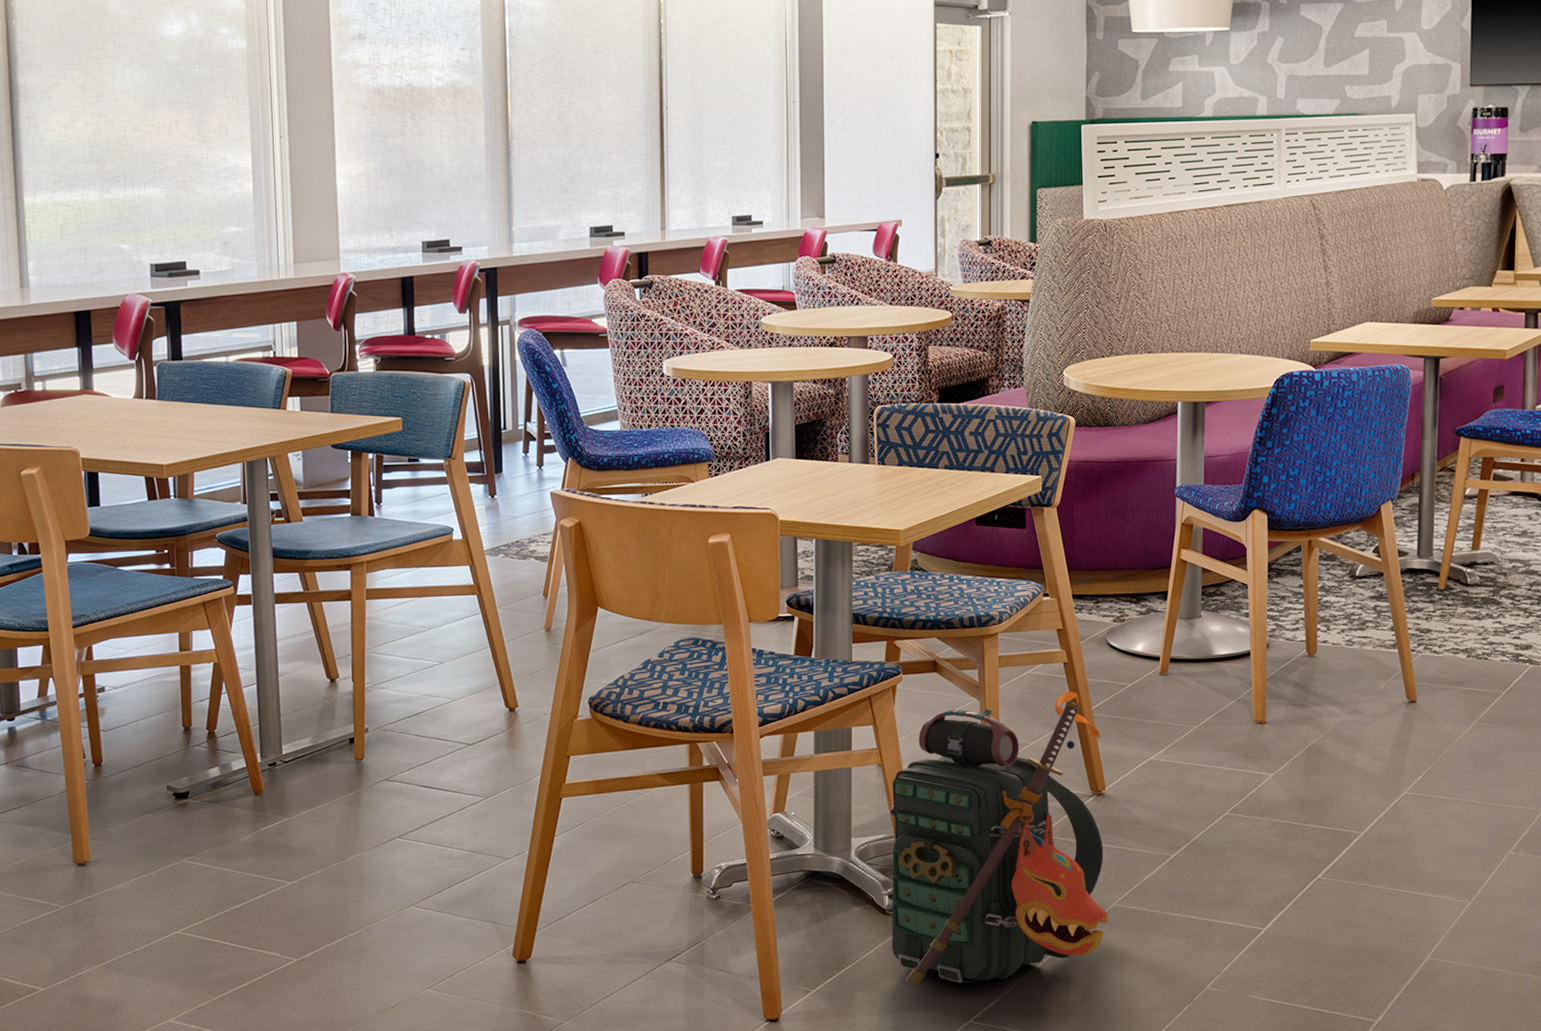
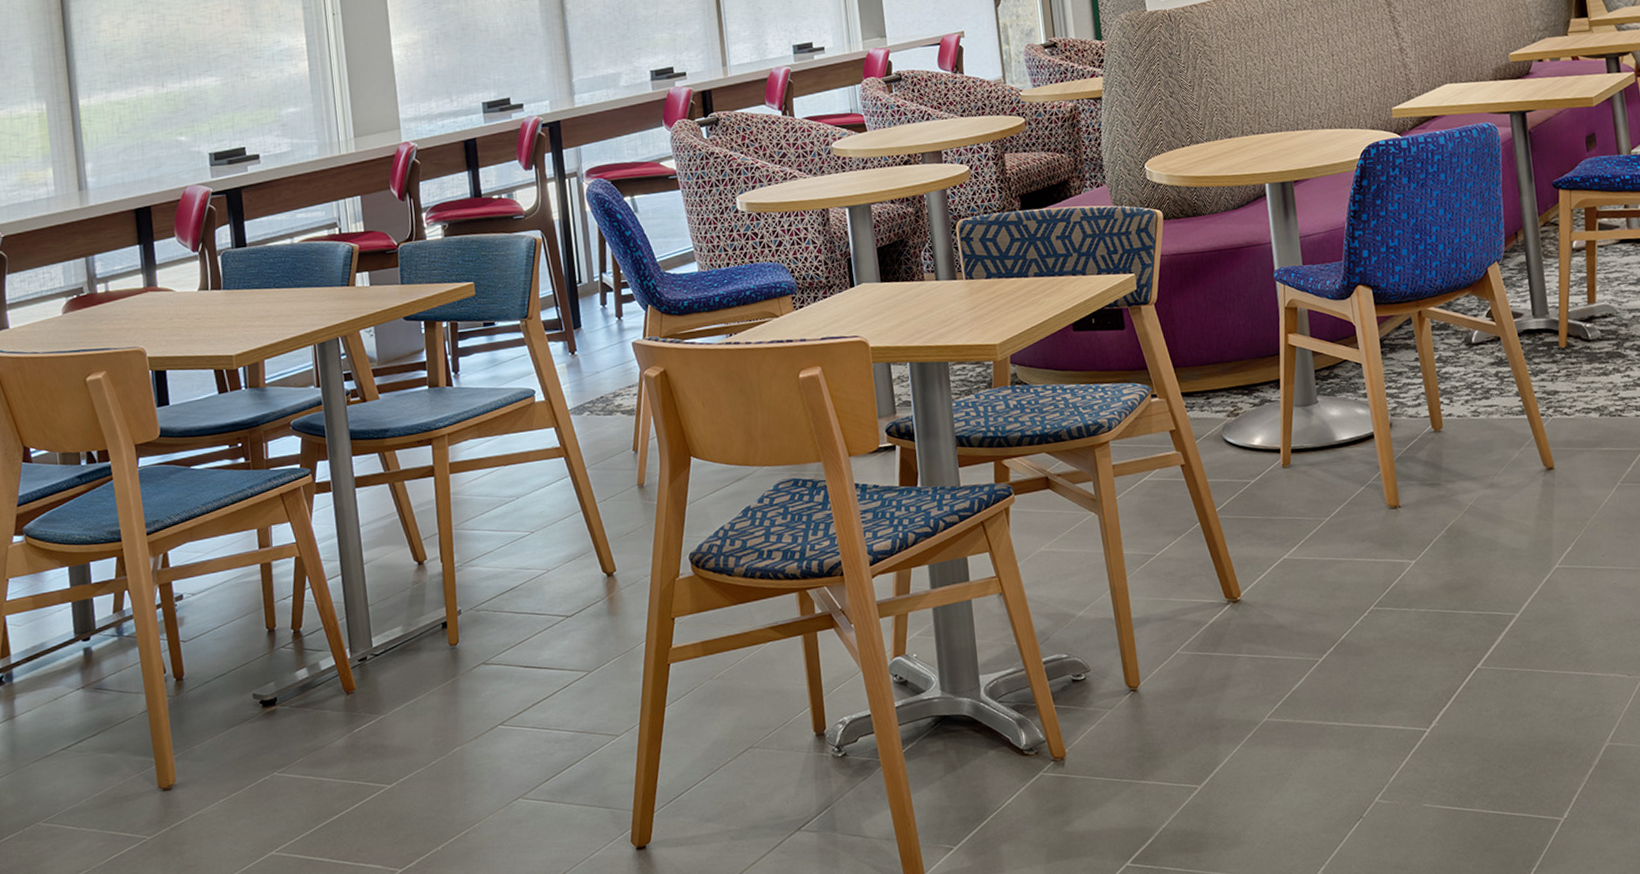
backpack: present [882,692,1109,985] -> none [1016,495,1262,830]

